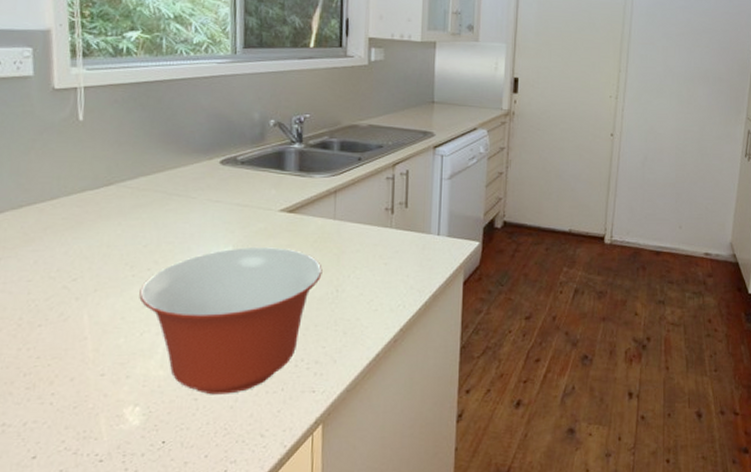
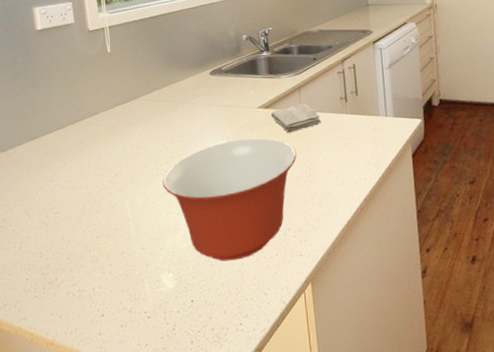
washcloth: none [295,211,359,244] -> present [270,103,321,133]

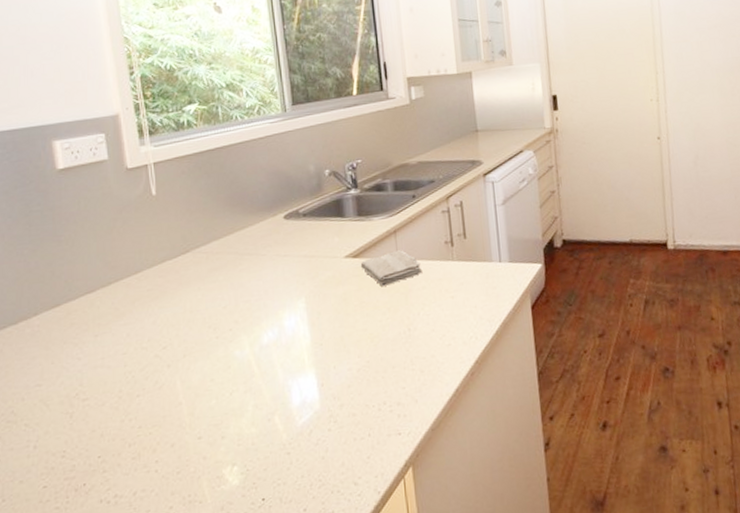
mixing bowl: present [163,137,297,262] -> none [224,293,393,448]

